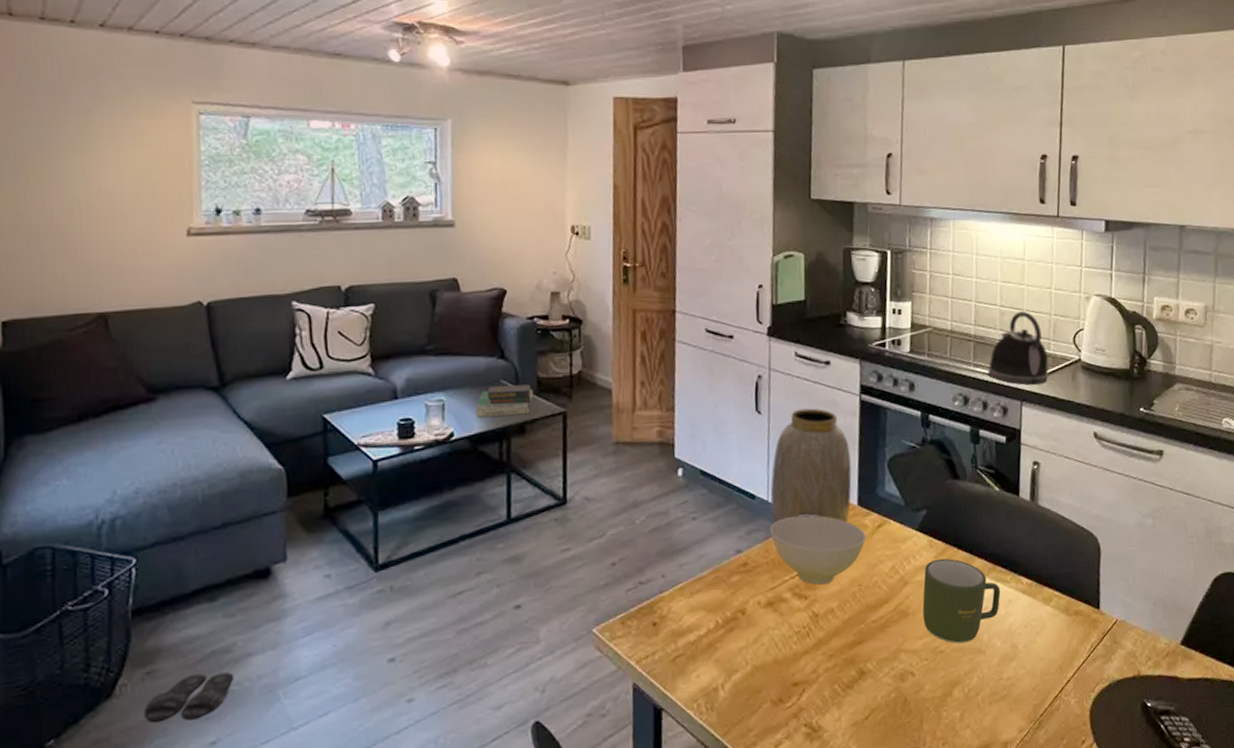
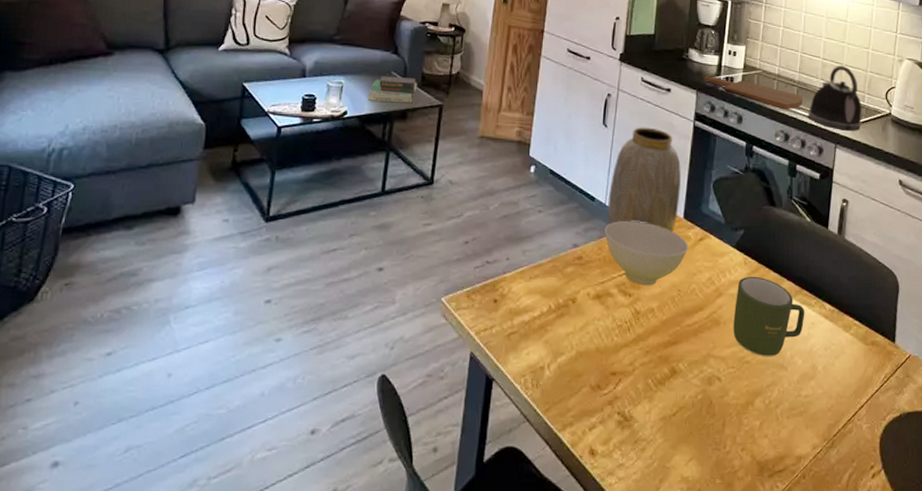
slippers: present [145,672,233,722] -> none [58,291,135,331]
cutting board: none [867,340,981,369] -> present [704,75,802,109]

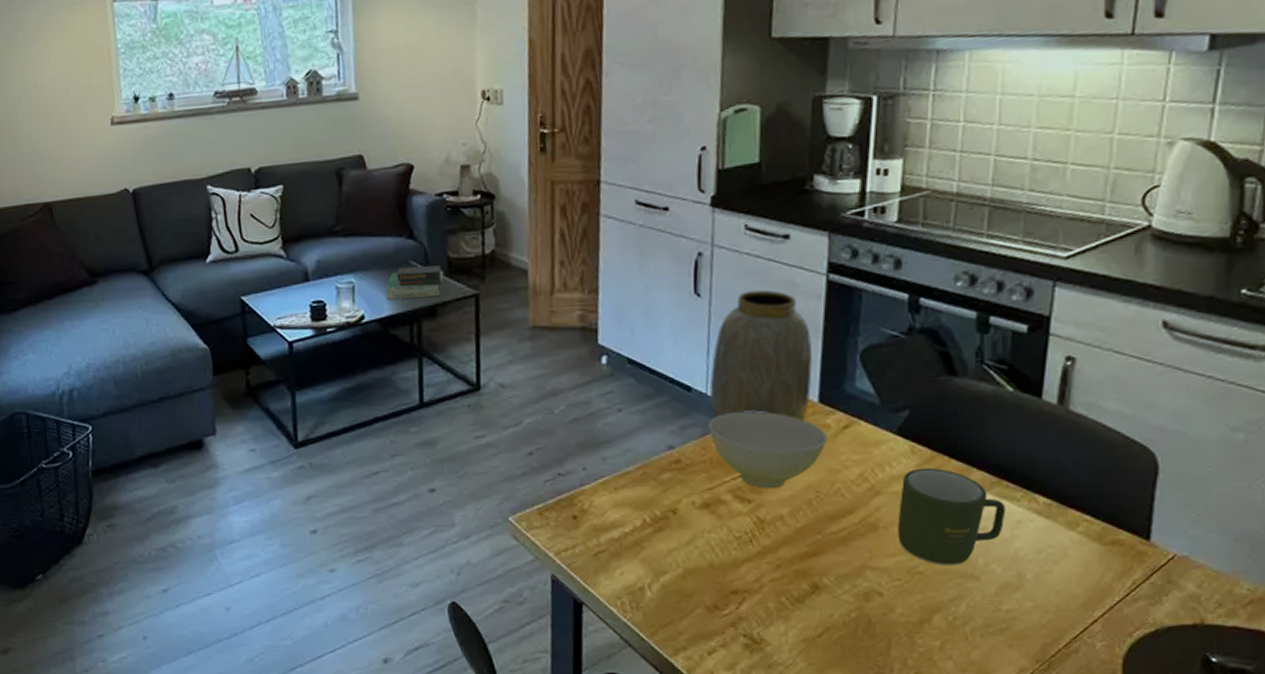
cutting board: present [704,75,802,109] -> none [839,208,998,241]
kettle: present [808,66,862,131] -> none [1008,165,1100,261]

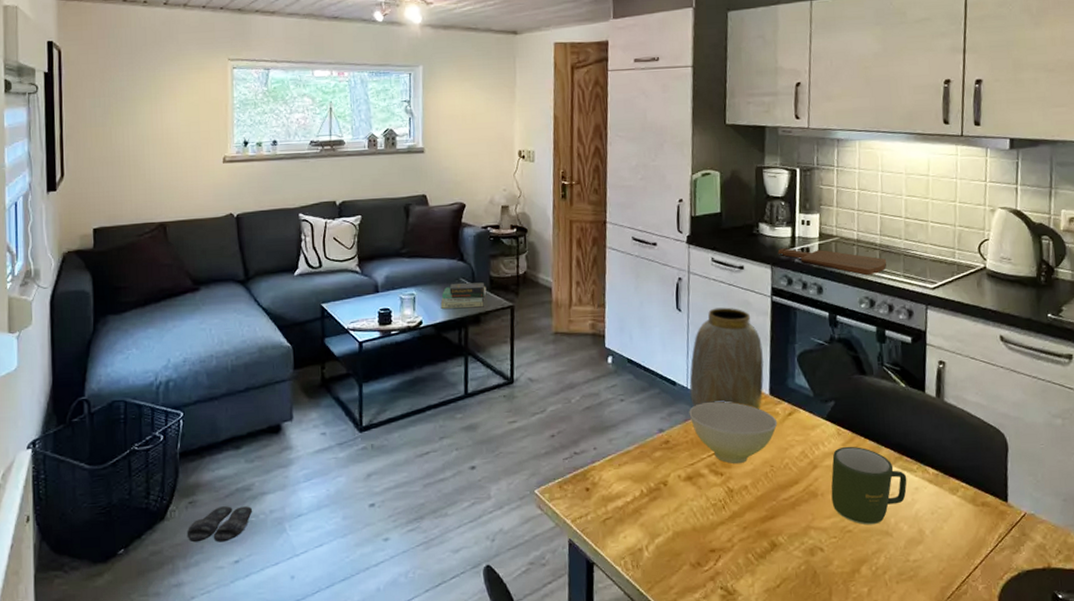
slippers: none [108,530,178,569] -> present [188,506,252,542]
cutting board: none [839,208,998,241] -> present [777,248,886,275]

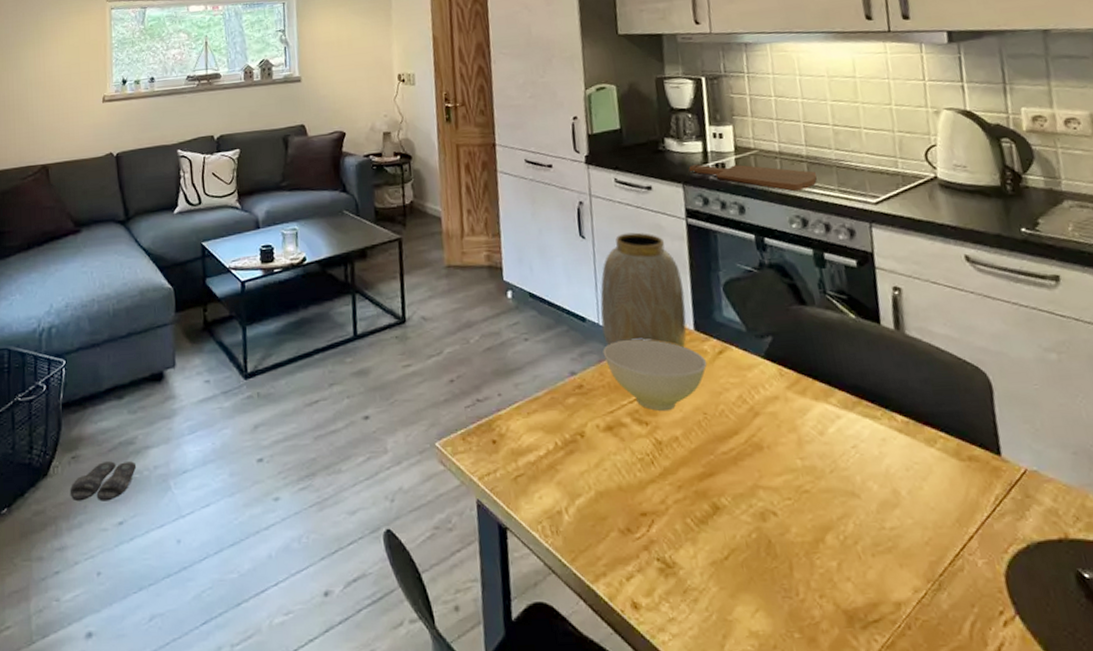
books: present [440,282,487,309] -> none [324,214,372,244]
mug: present [831,446,907,525] -> none [776,389,872,484]

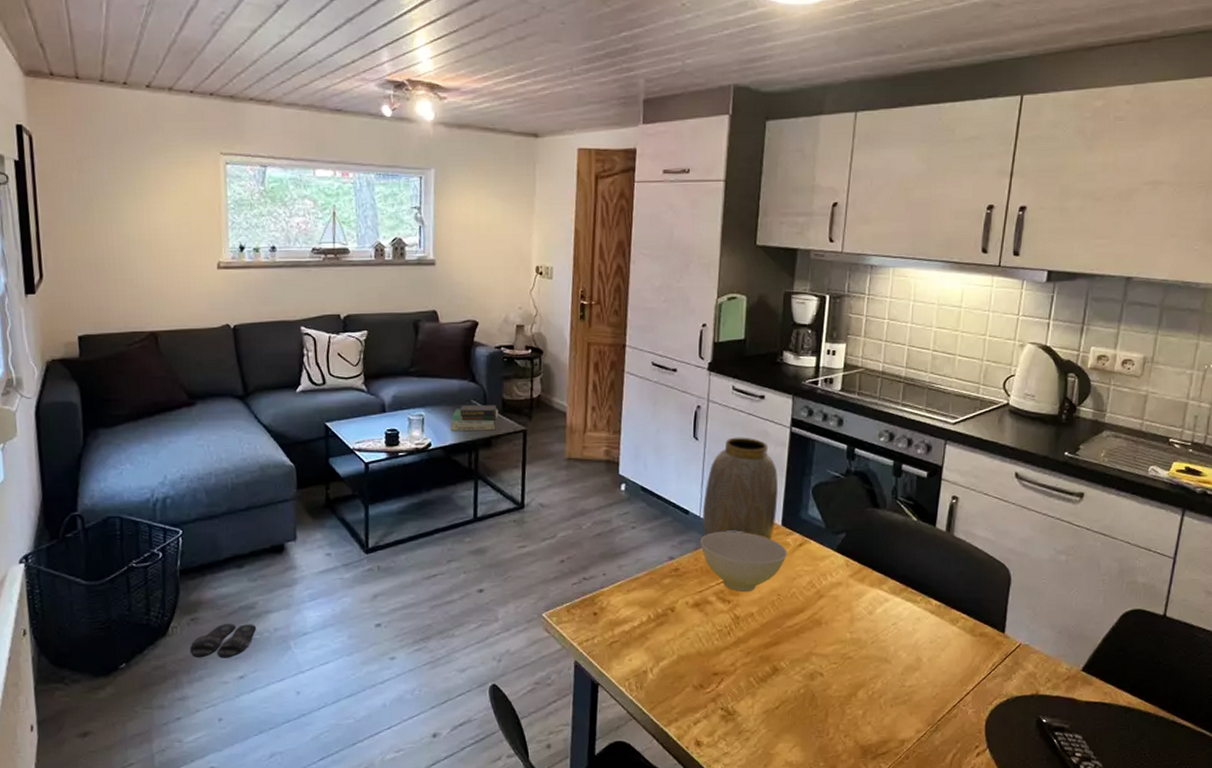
books: none [324,214,372,244] -> present [450,404,499,431]
cutting board: present [688,164,817,191] -> none [800,378,909,408]

